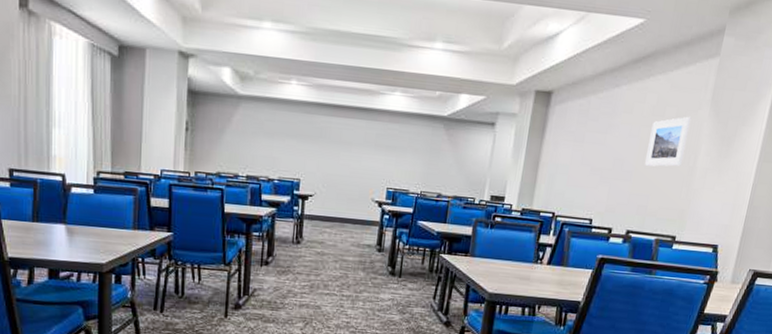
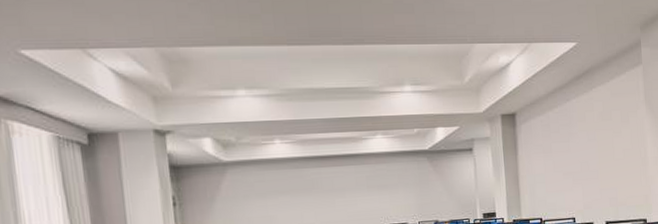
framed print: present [645,116,692,167] -> none [604,116,636,163]

